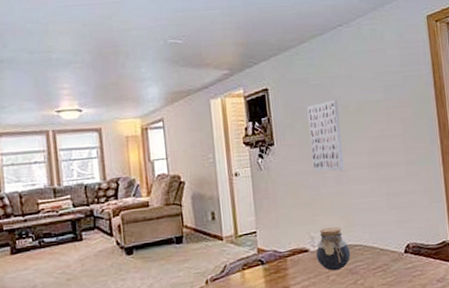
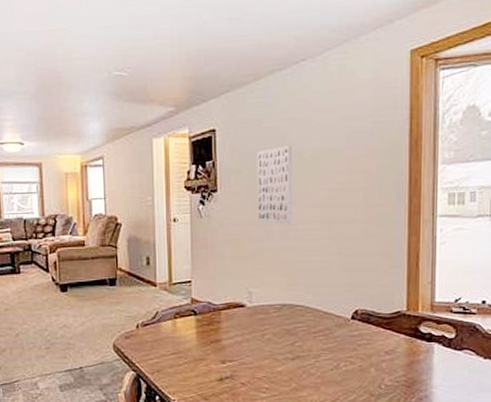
jar: present [315,227,351,271] -> none [252,284,291,330]

